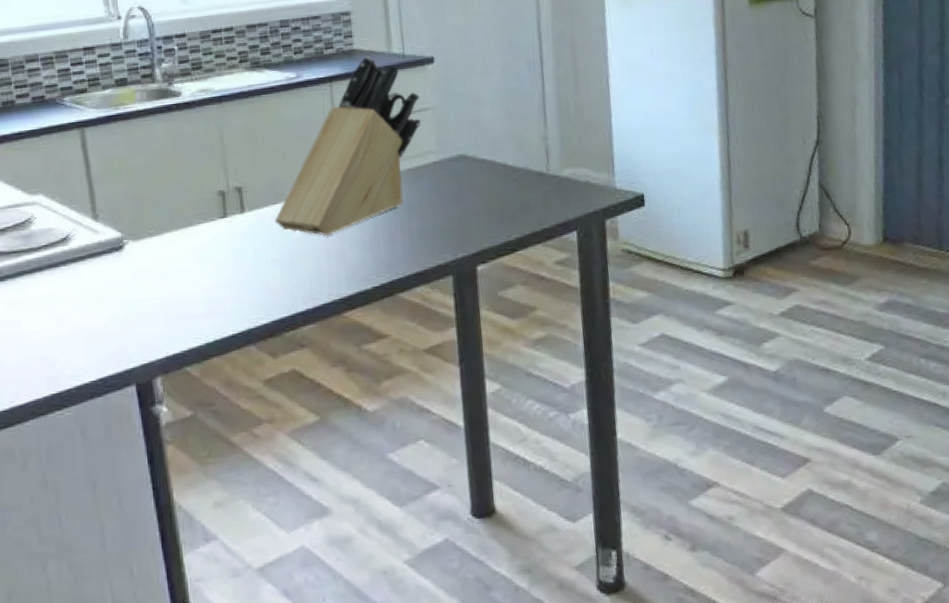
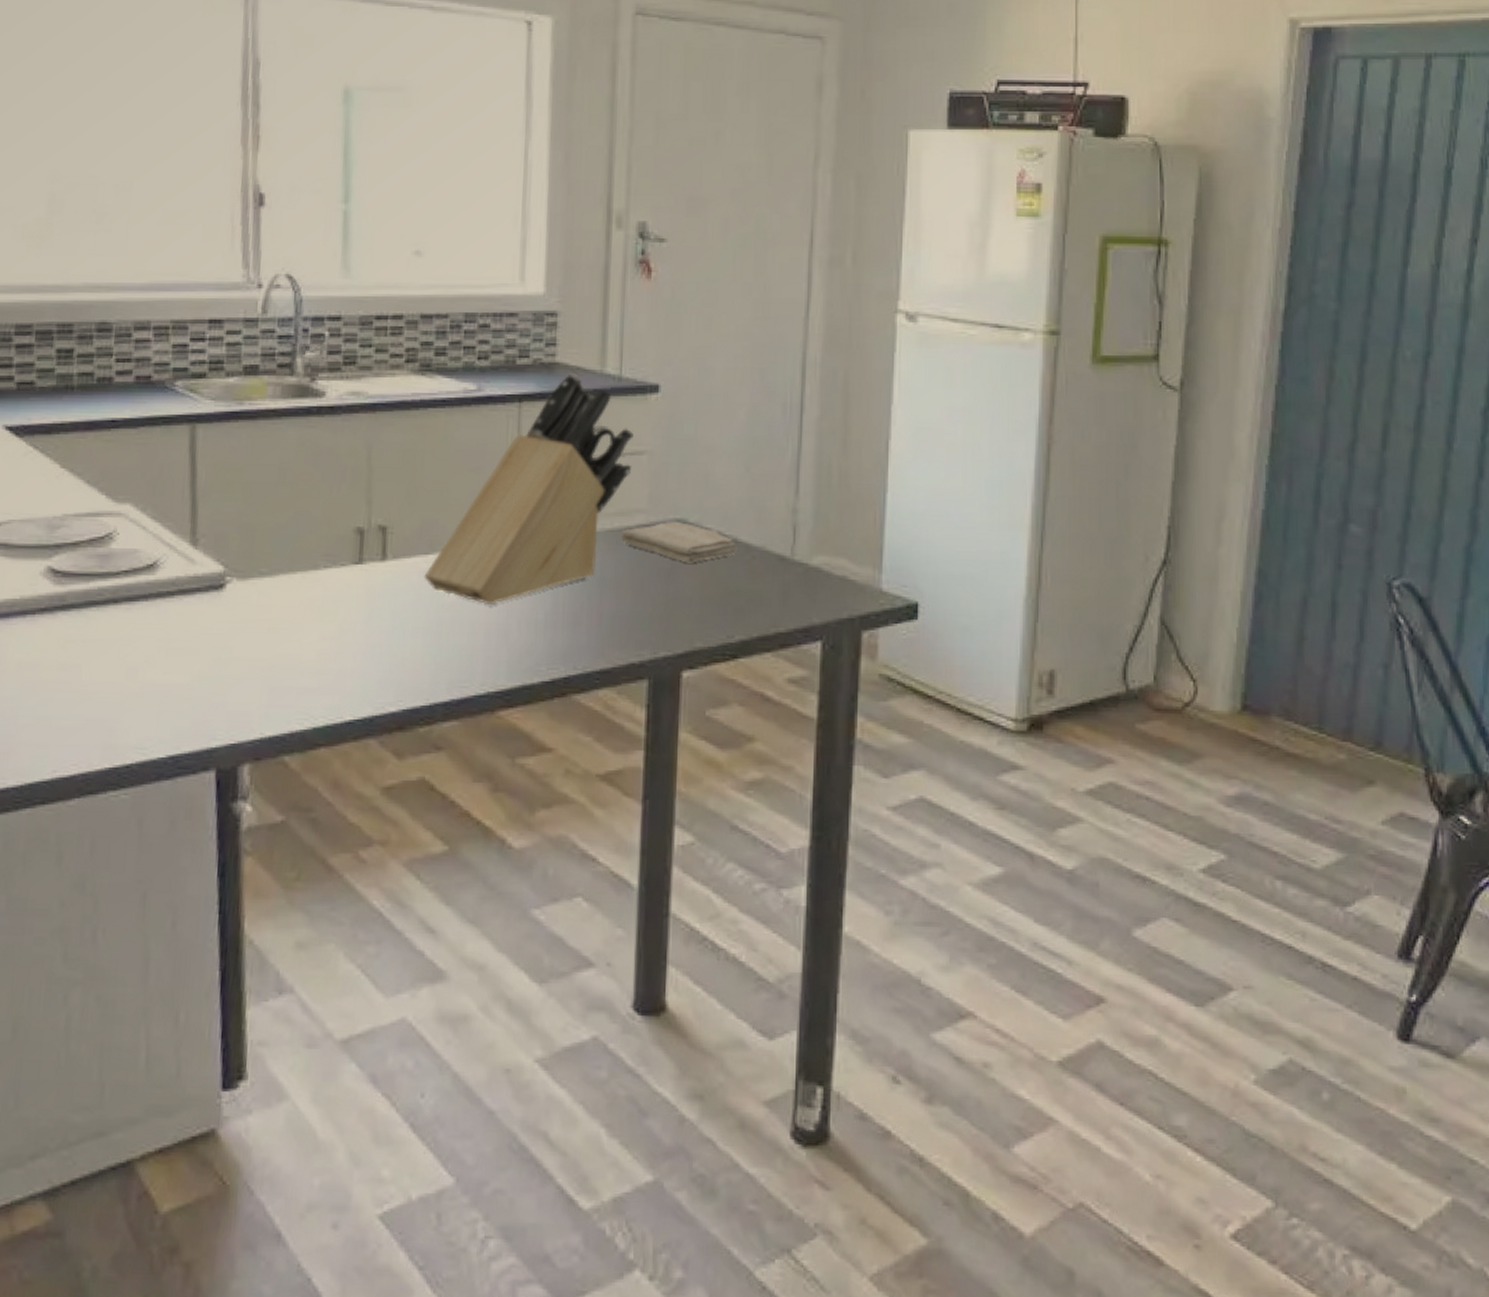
washcloth: none [418,156,507,187] -> present [620,521,737,563]

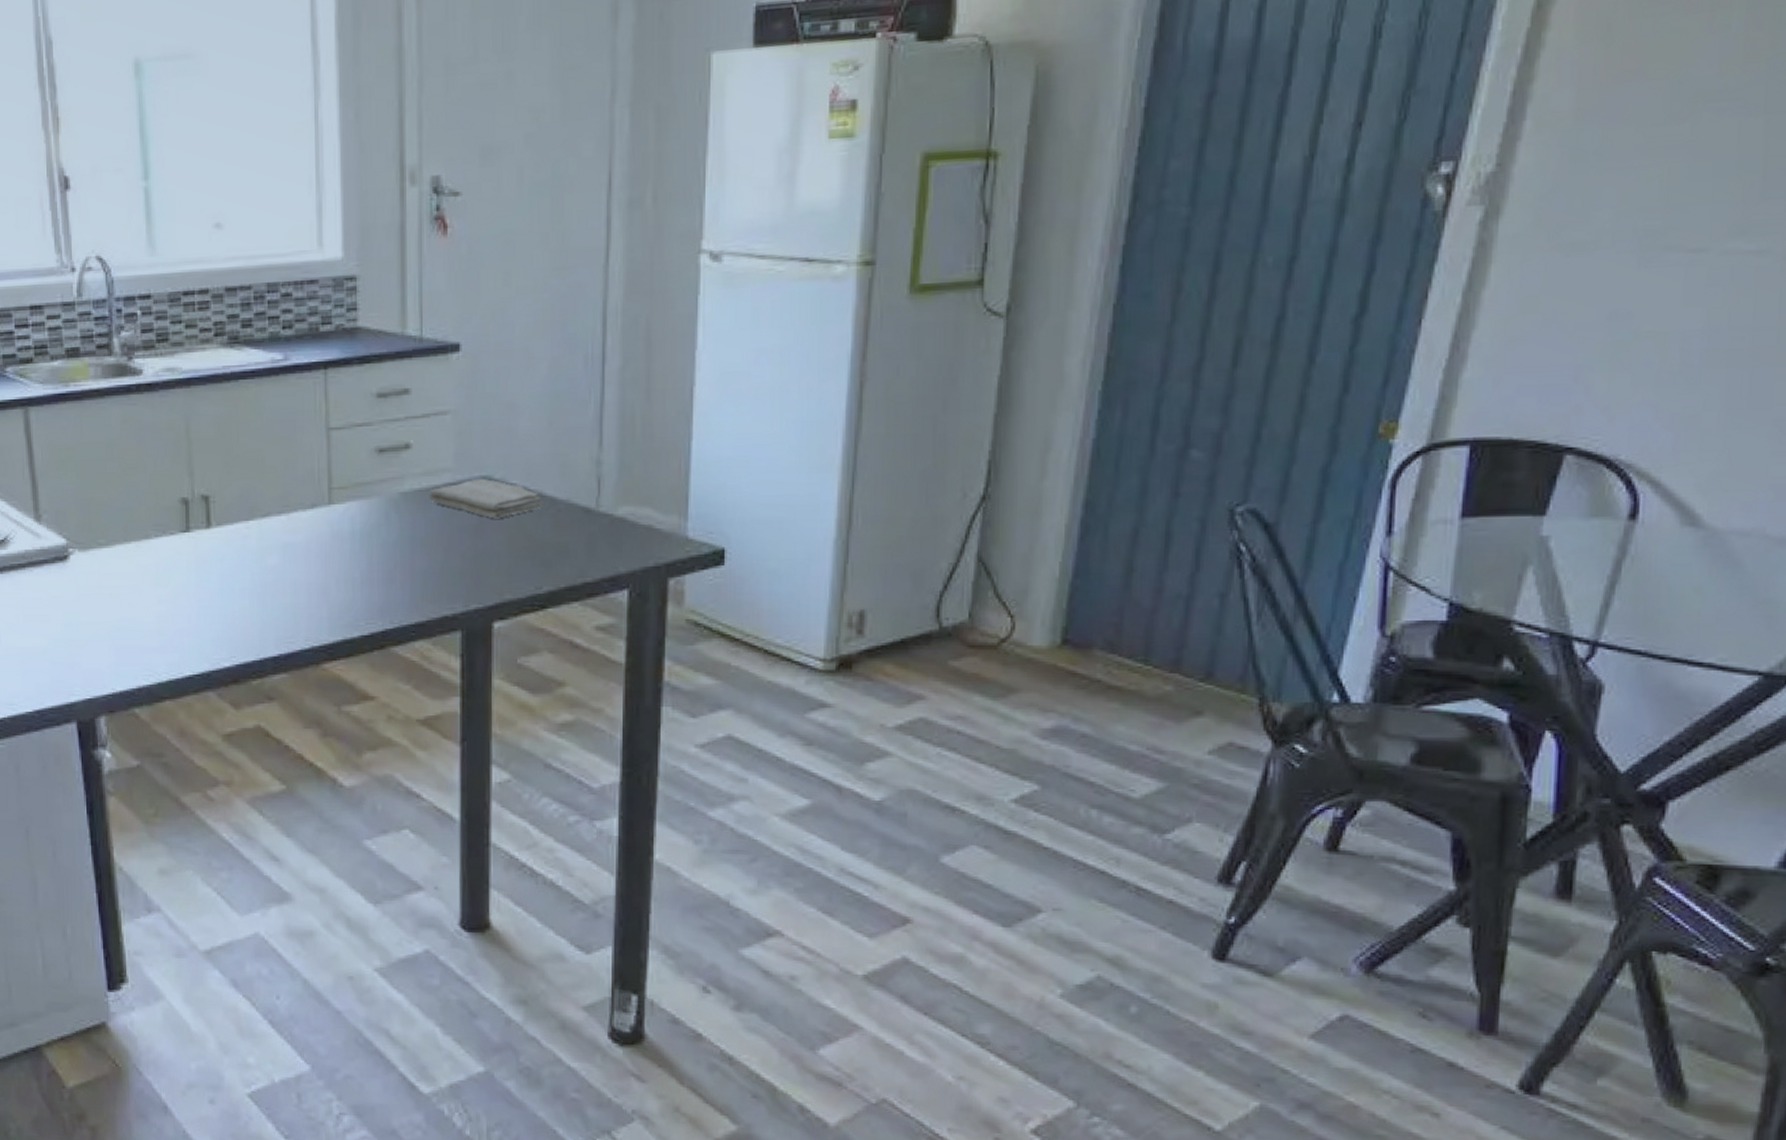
knife block: present [424,373,634,604] -> none [246,337,437,565]

